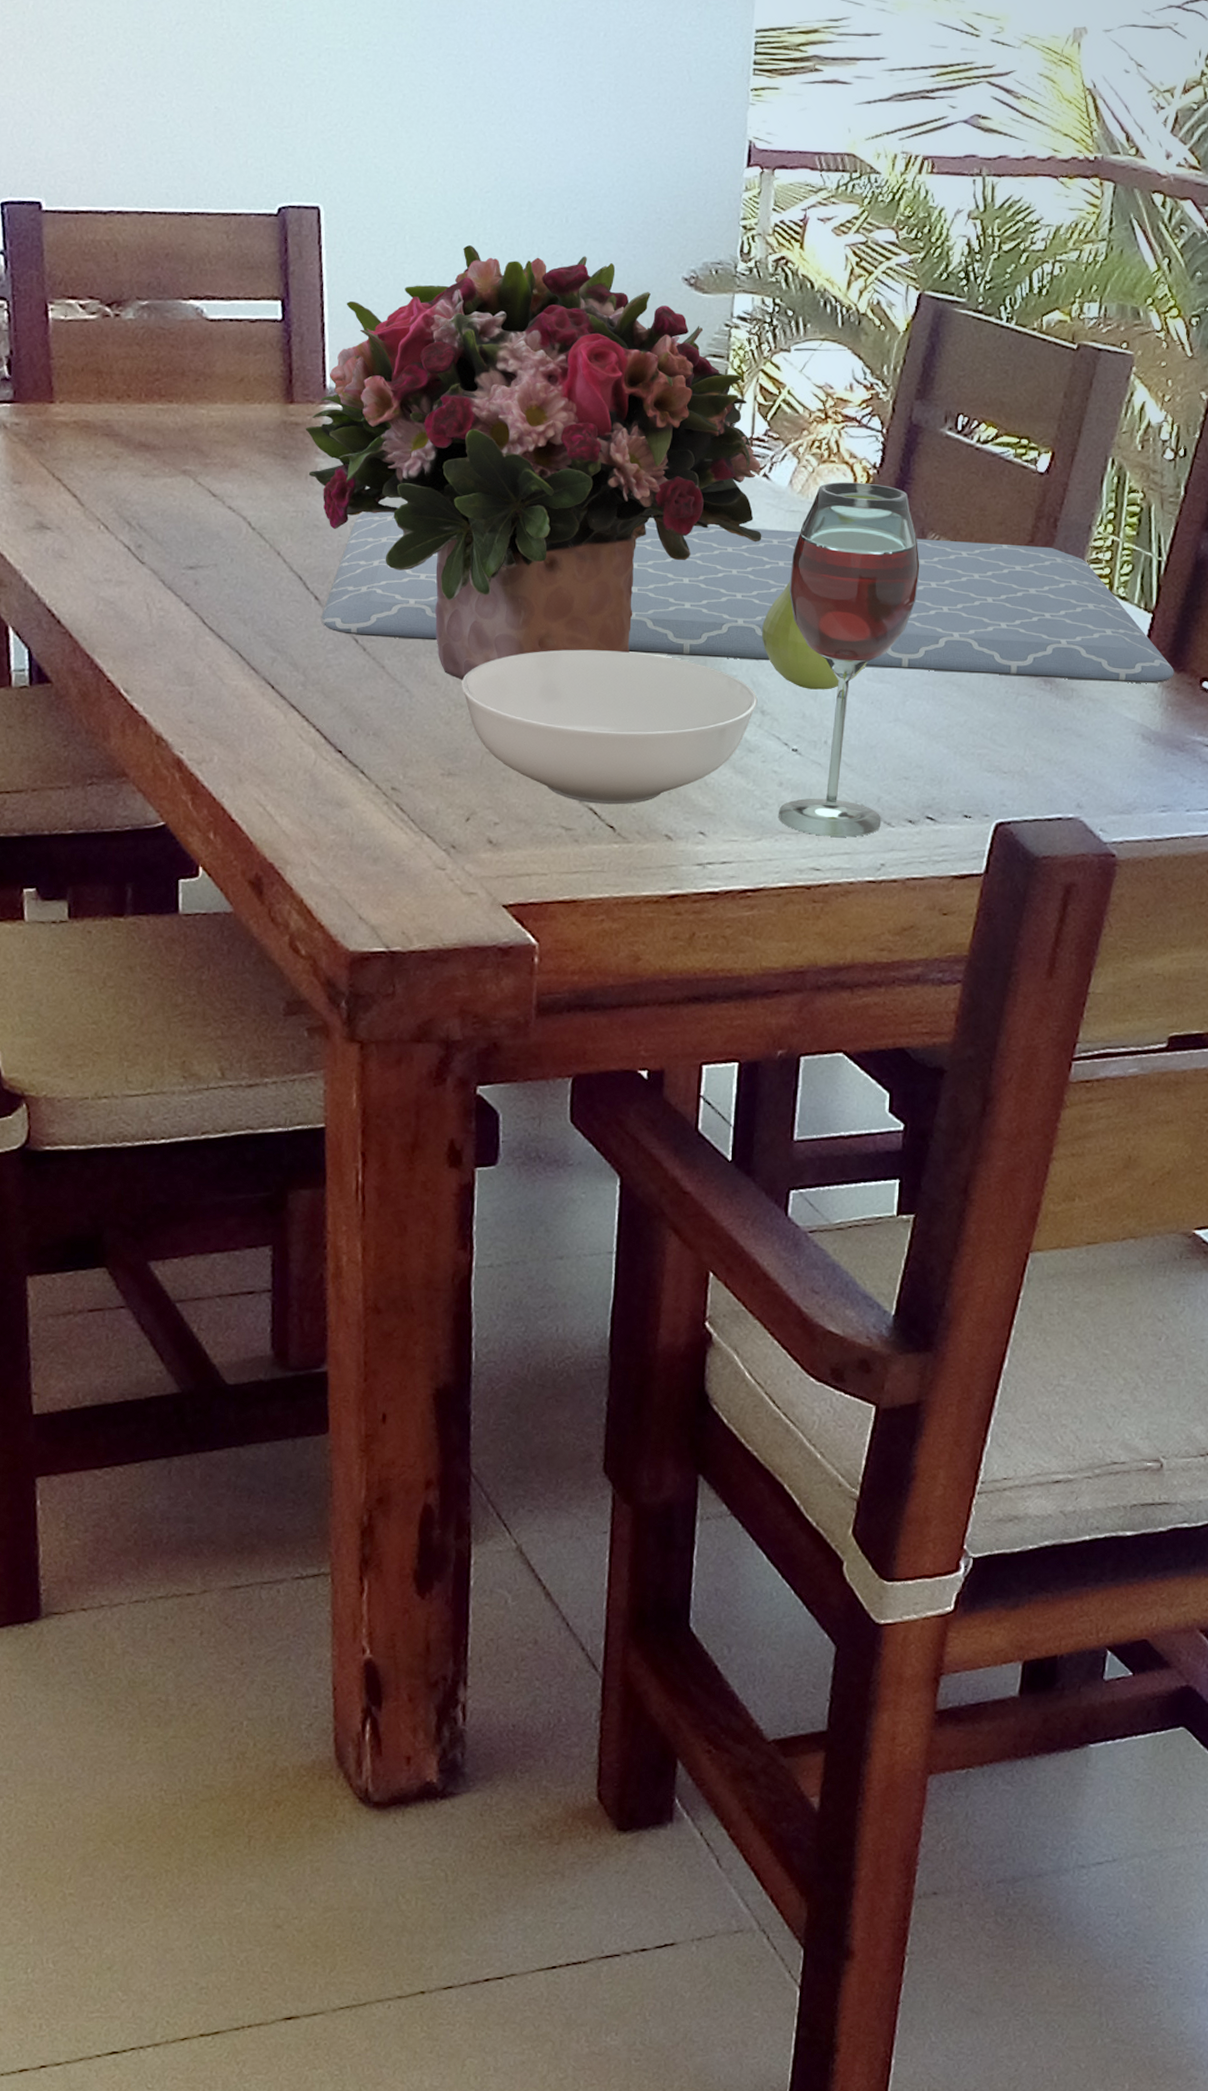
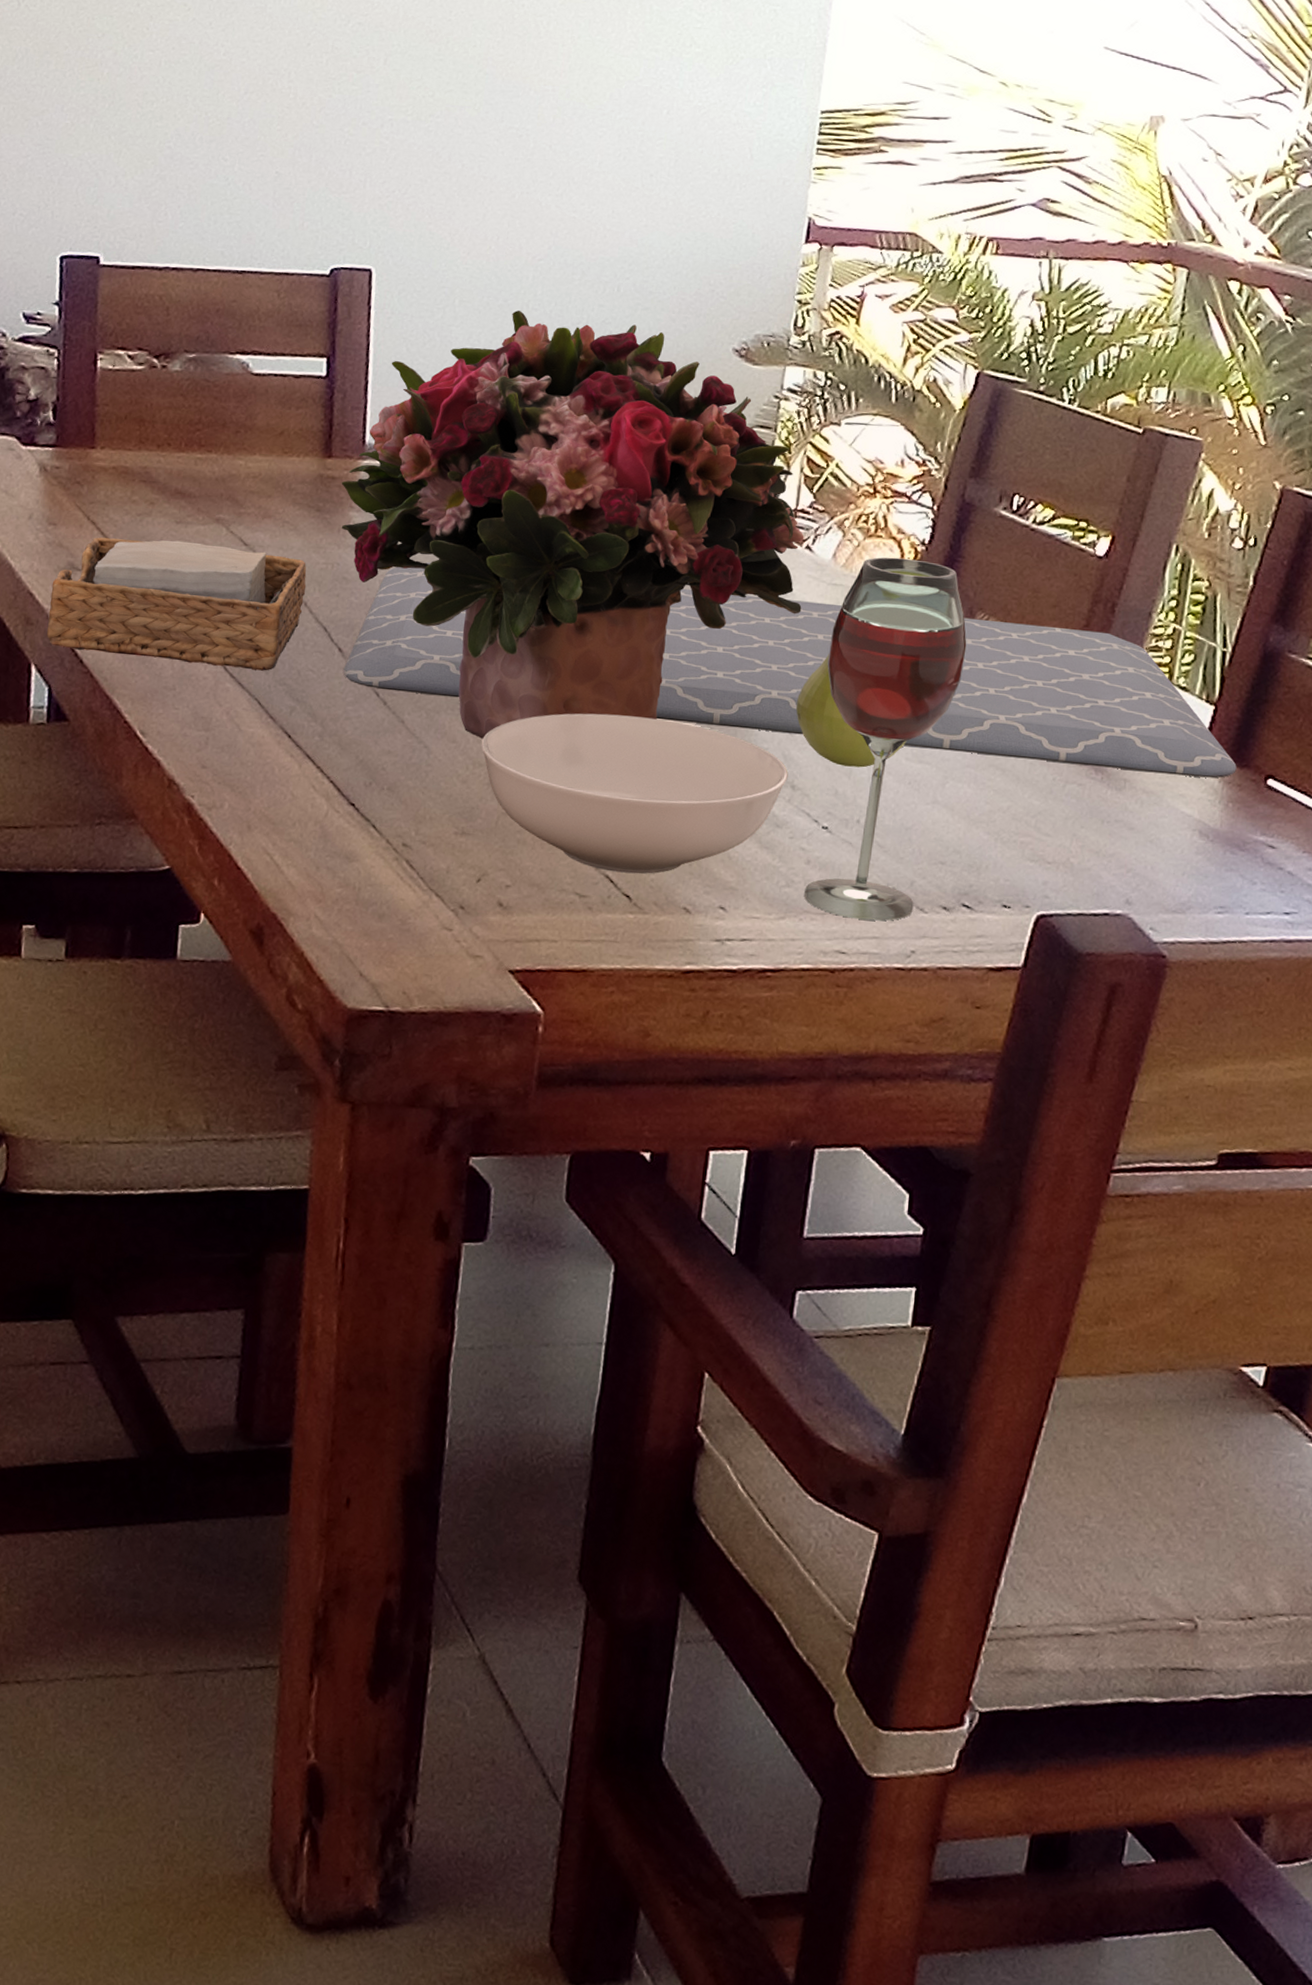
napkin holder: none [21,494,278,623] -> present [46,537,307,671]

